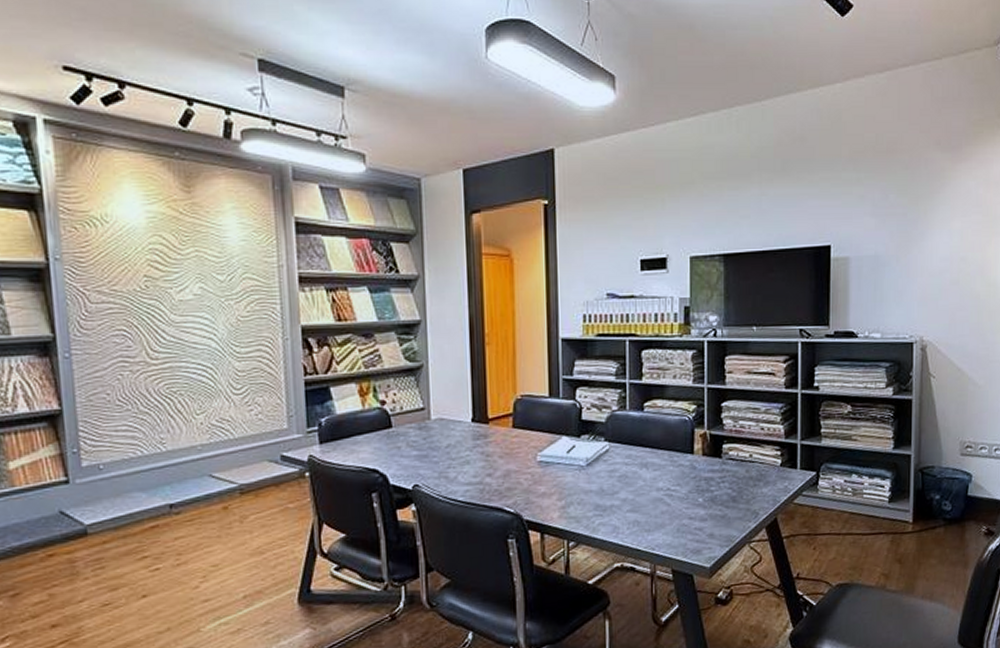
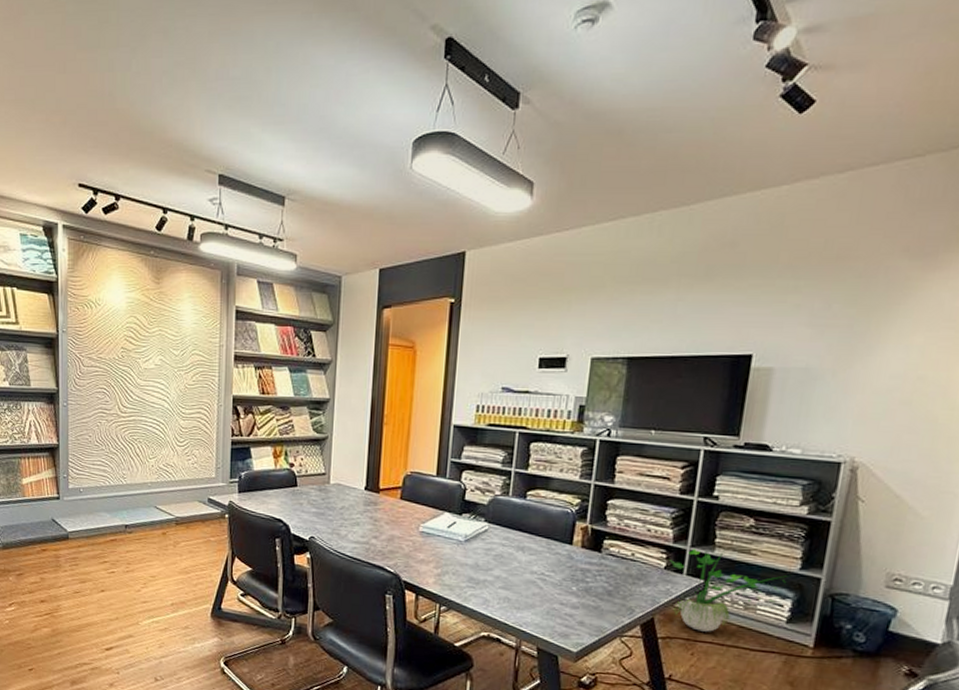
potted plant: none [783,437,883,524] -> present [668,548,787,632]

